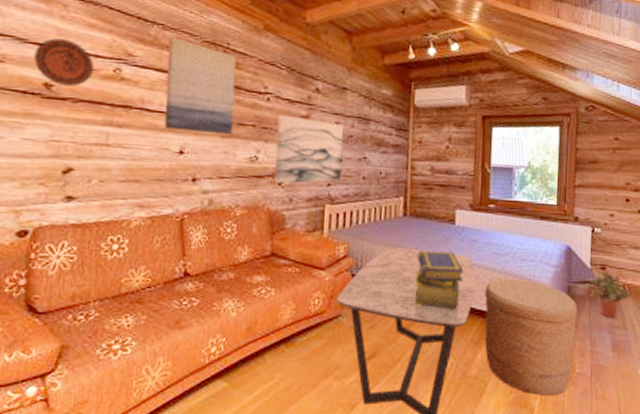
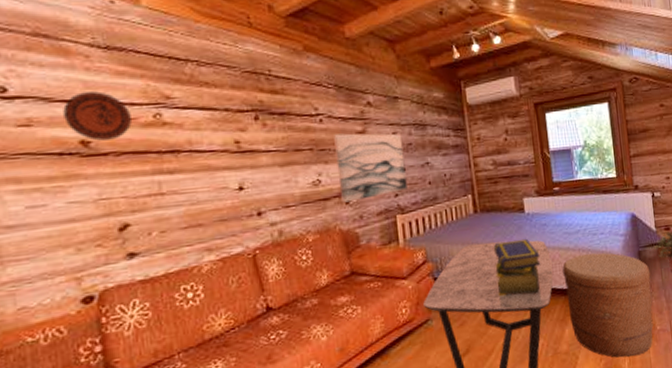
wall art: present [164,37,237,135] -> none [206,72,291,168]

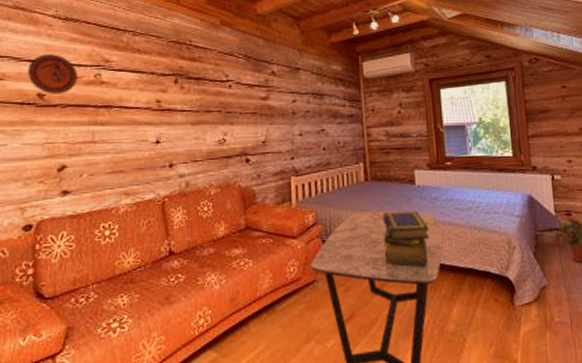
wall art: present [334,133,408,203] -> none [240,99,303,162]
basket: present [562,253,654,358] -> none [452,232,551,348]

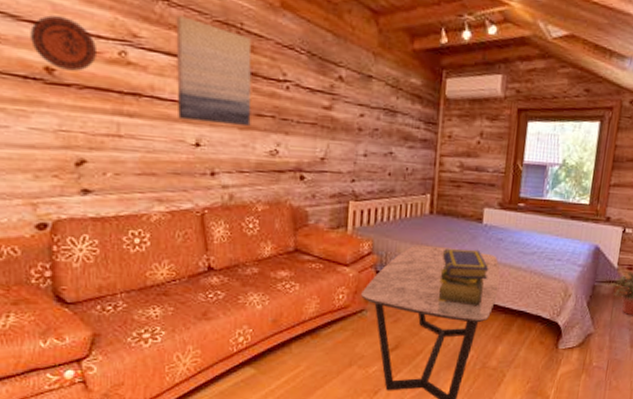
wall art: none [139,41,201,123] -> present [176,15,252,127]

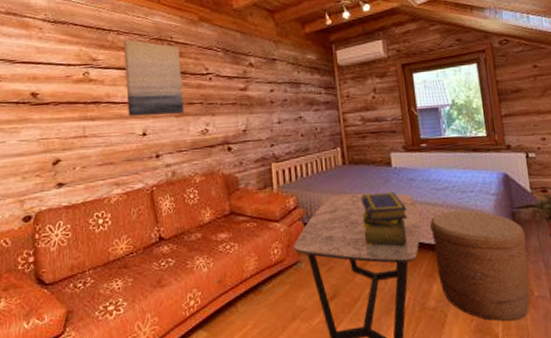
decorative plate: present [30,15,96,71] -> none [22,55,67,93]
basket: none [505,277,601,386] -> present [430,210,531,322]

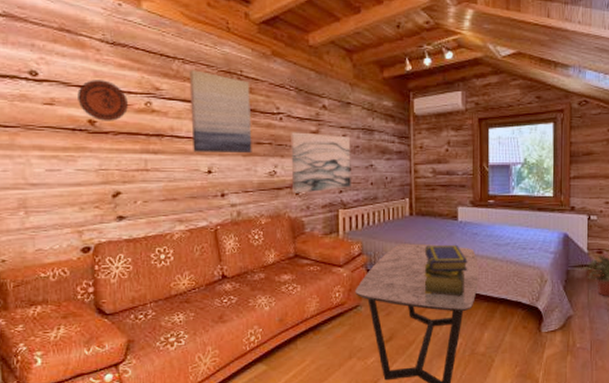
decorative plate: none [22,55,67,93] -> present [78,80,128,121]
wall art: none [220,90,282,150] -> present [291,132,351,193]
basket: present [430,210,531,322] -> none [489,267,577,369]

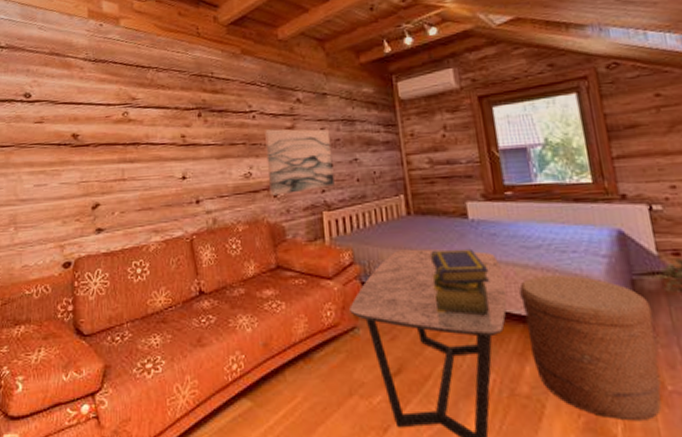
decorative plate: present [78,80,128,121] -> none [63,95,107,135]
wall art: present [189,70,252,154] -> none [163,76,226,159]
basket: none [489,267,577,369] -> present [519,275,662,422]

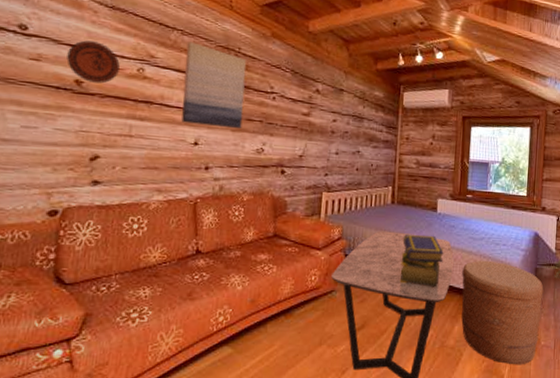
decorative plate: none [63,95,107,135] -> present [66,40,120,84]
wall art: none [163,76,226,159] -> present [181,41,247,129]
wall art: present [265,129,335,196] -> none [278,112,340,173]

